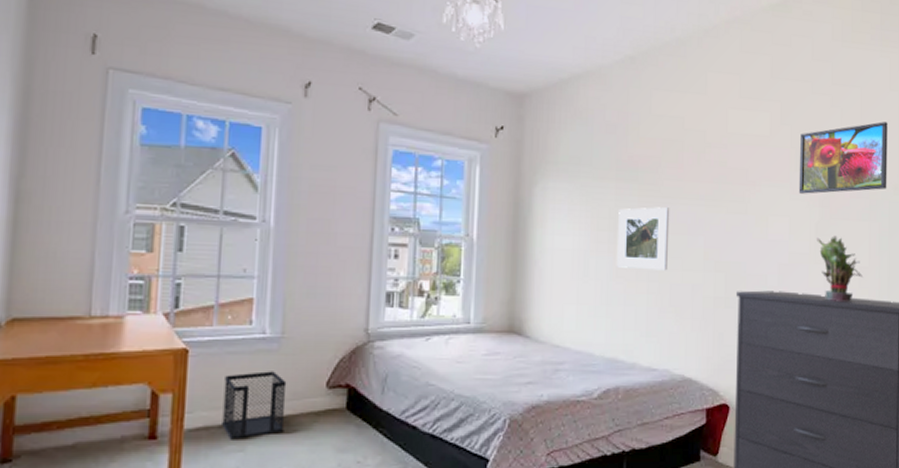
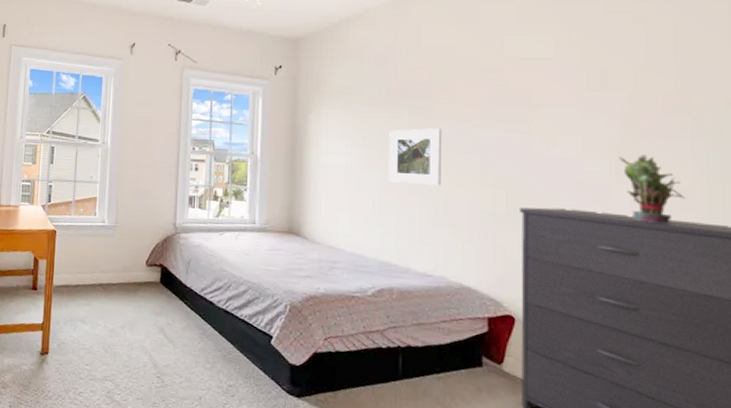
wastebasket: present [222,371,287,440] -> none [77,249,119,297]
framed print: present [798,121,888,194] -> none [593,34,716,113]

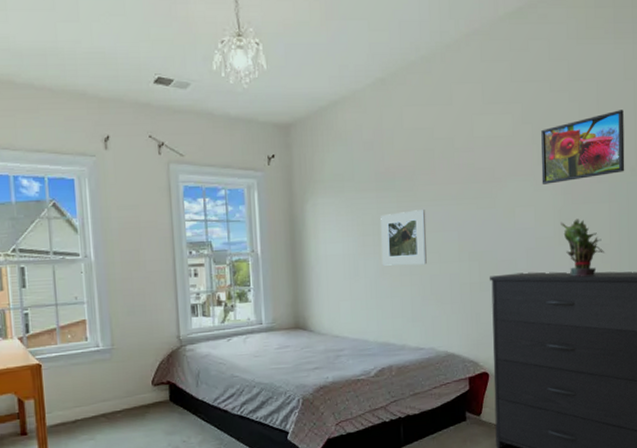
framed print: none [593,34,716,113] -> present [541,110,625,185]

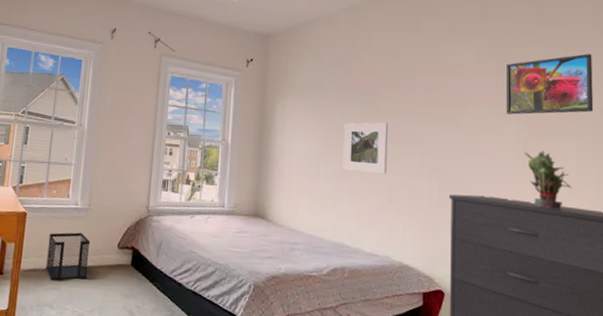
wastebasket: none [72,376,123,432] -> present [45,232,91,281]

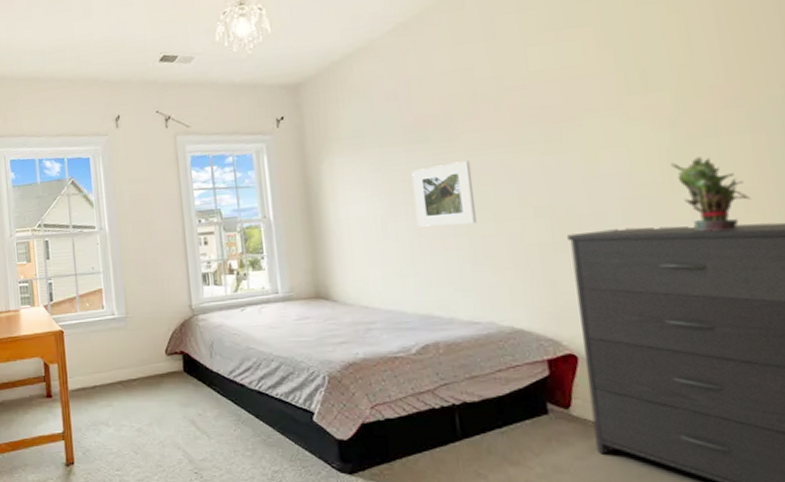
wastebasket: present [45,232,91,281] -> none [91,344,139,398]
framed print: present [505,54,594,115] -> none [628,12,773,119]

